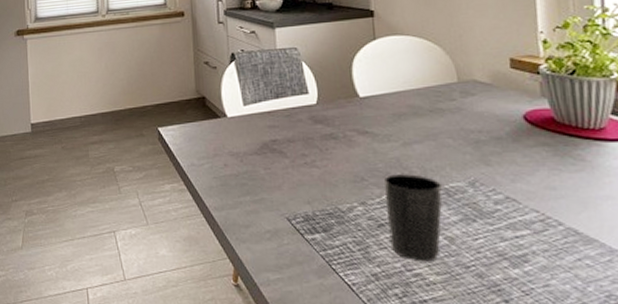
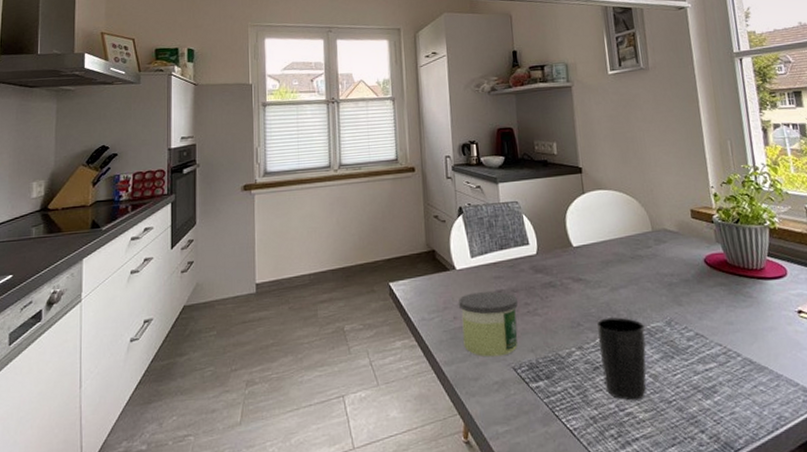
candle: none [230,141,295,206] -> present [459,291,519,357]

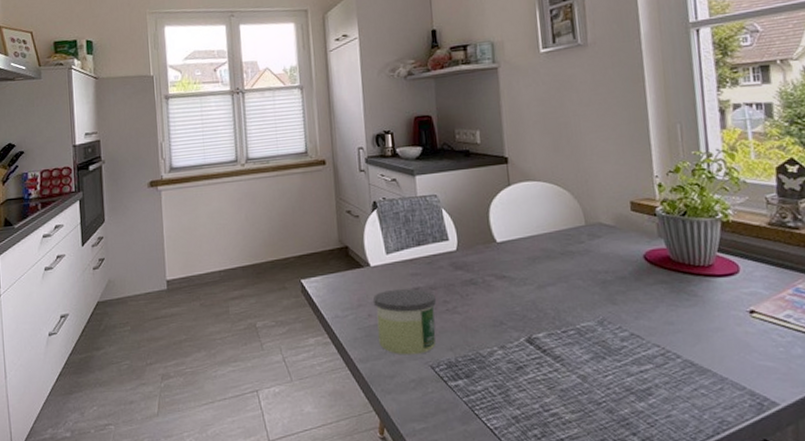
cup: present [597,317,647,401] -> none [522,316,575,401]

